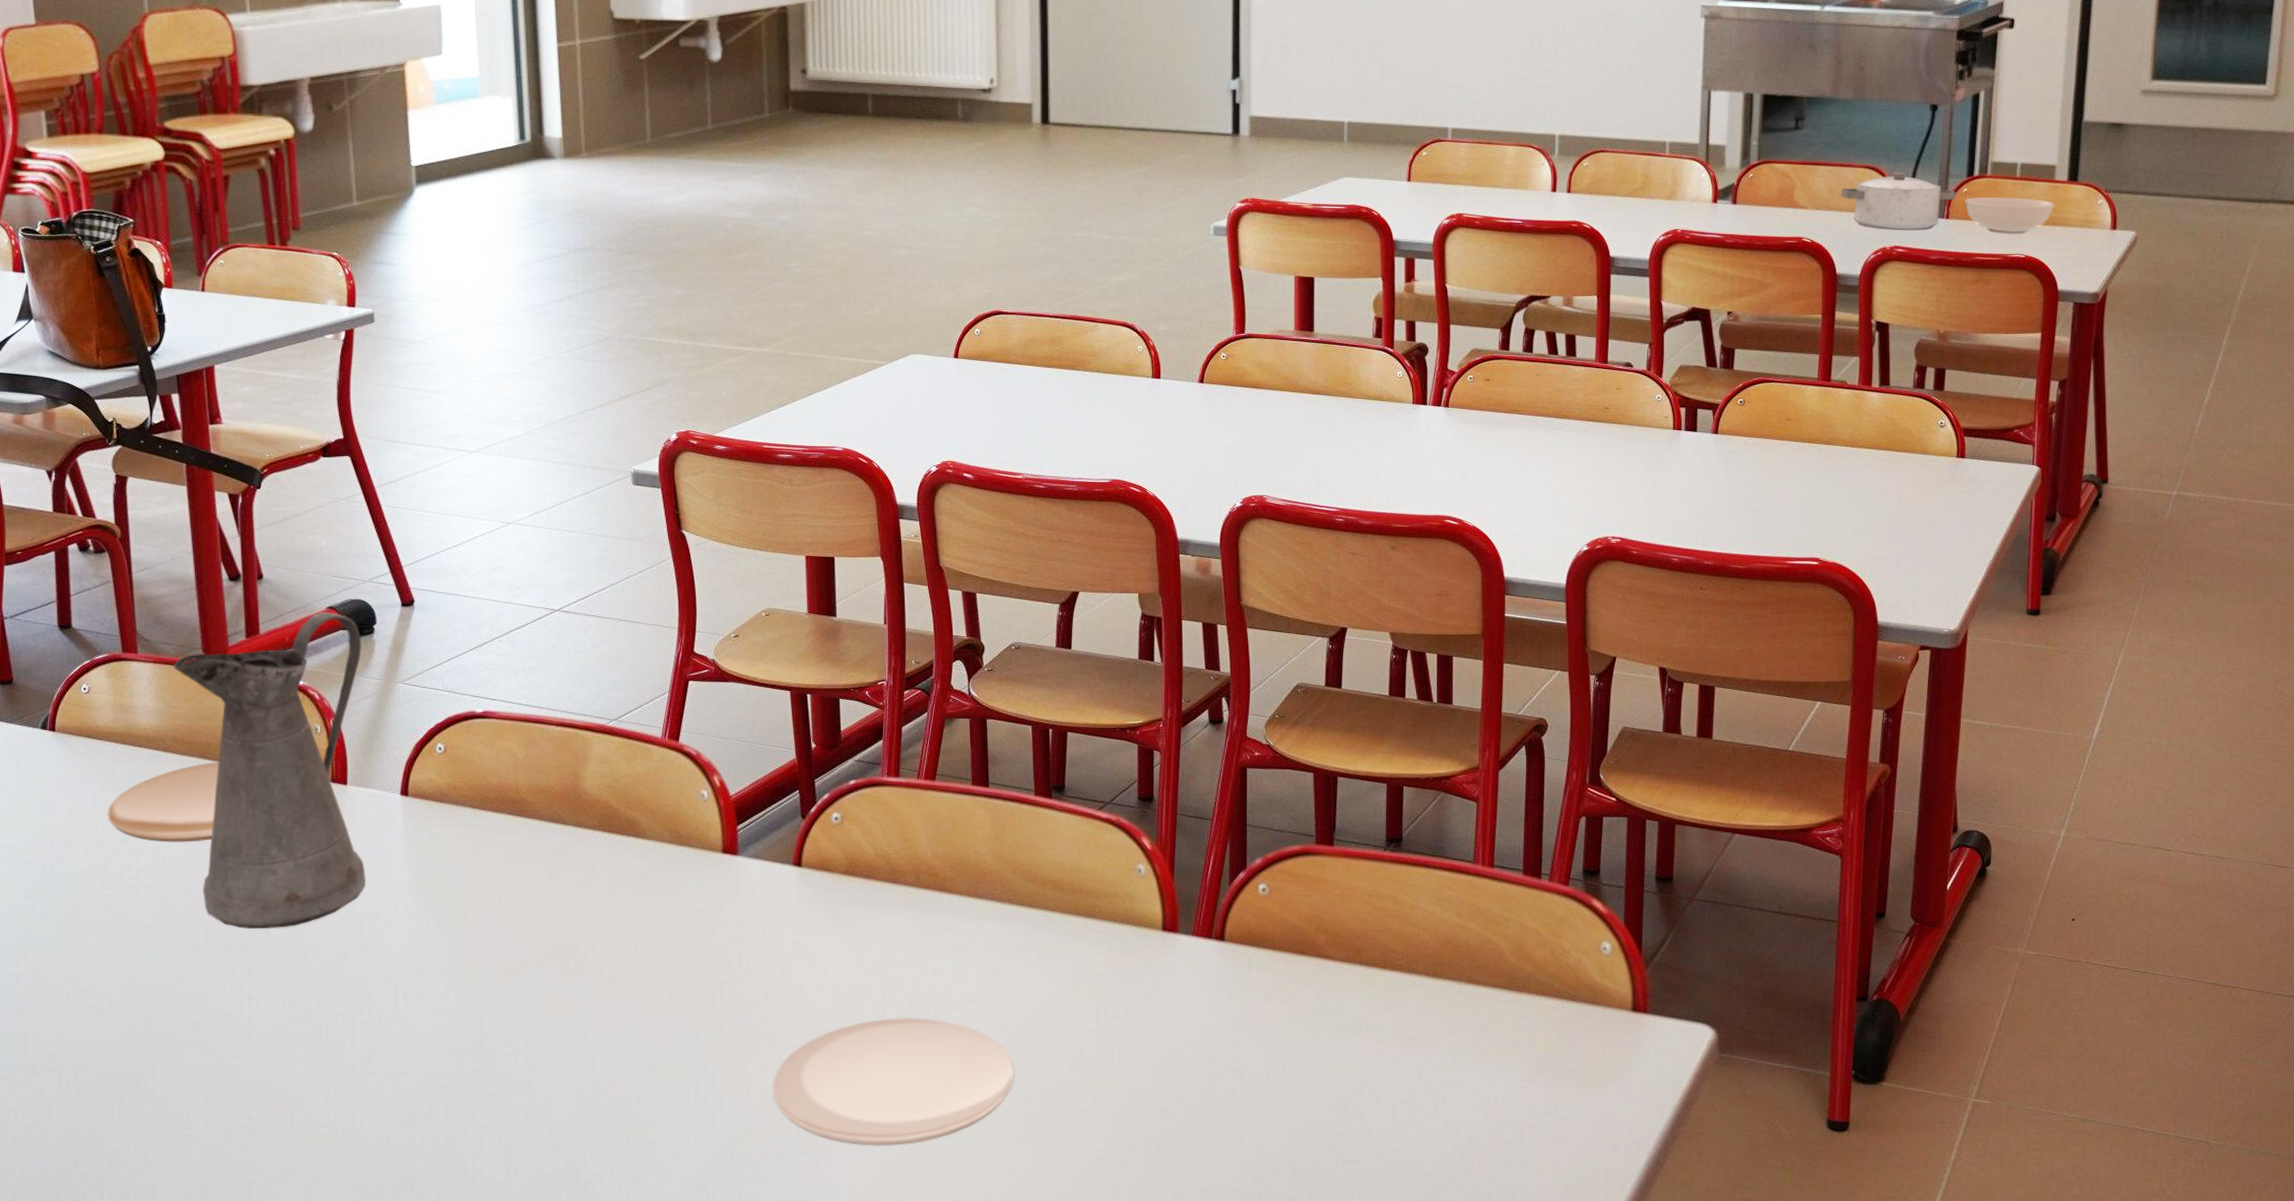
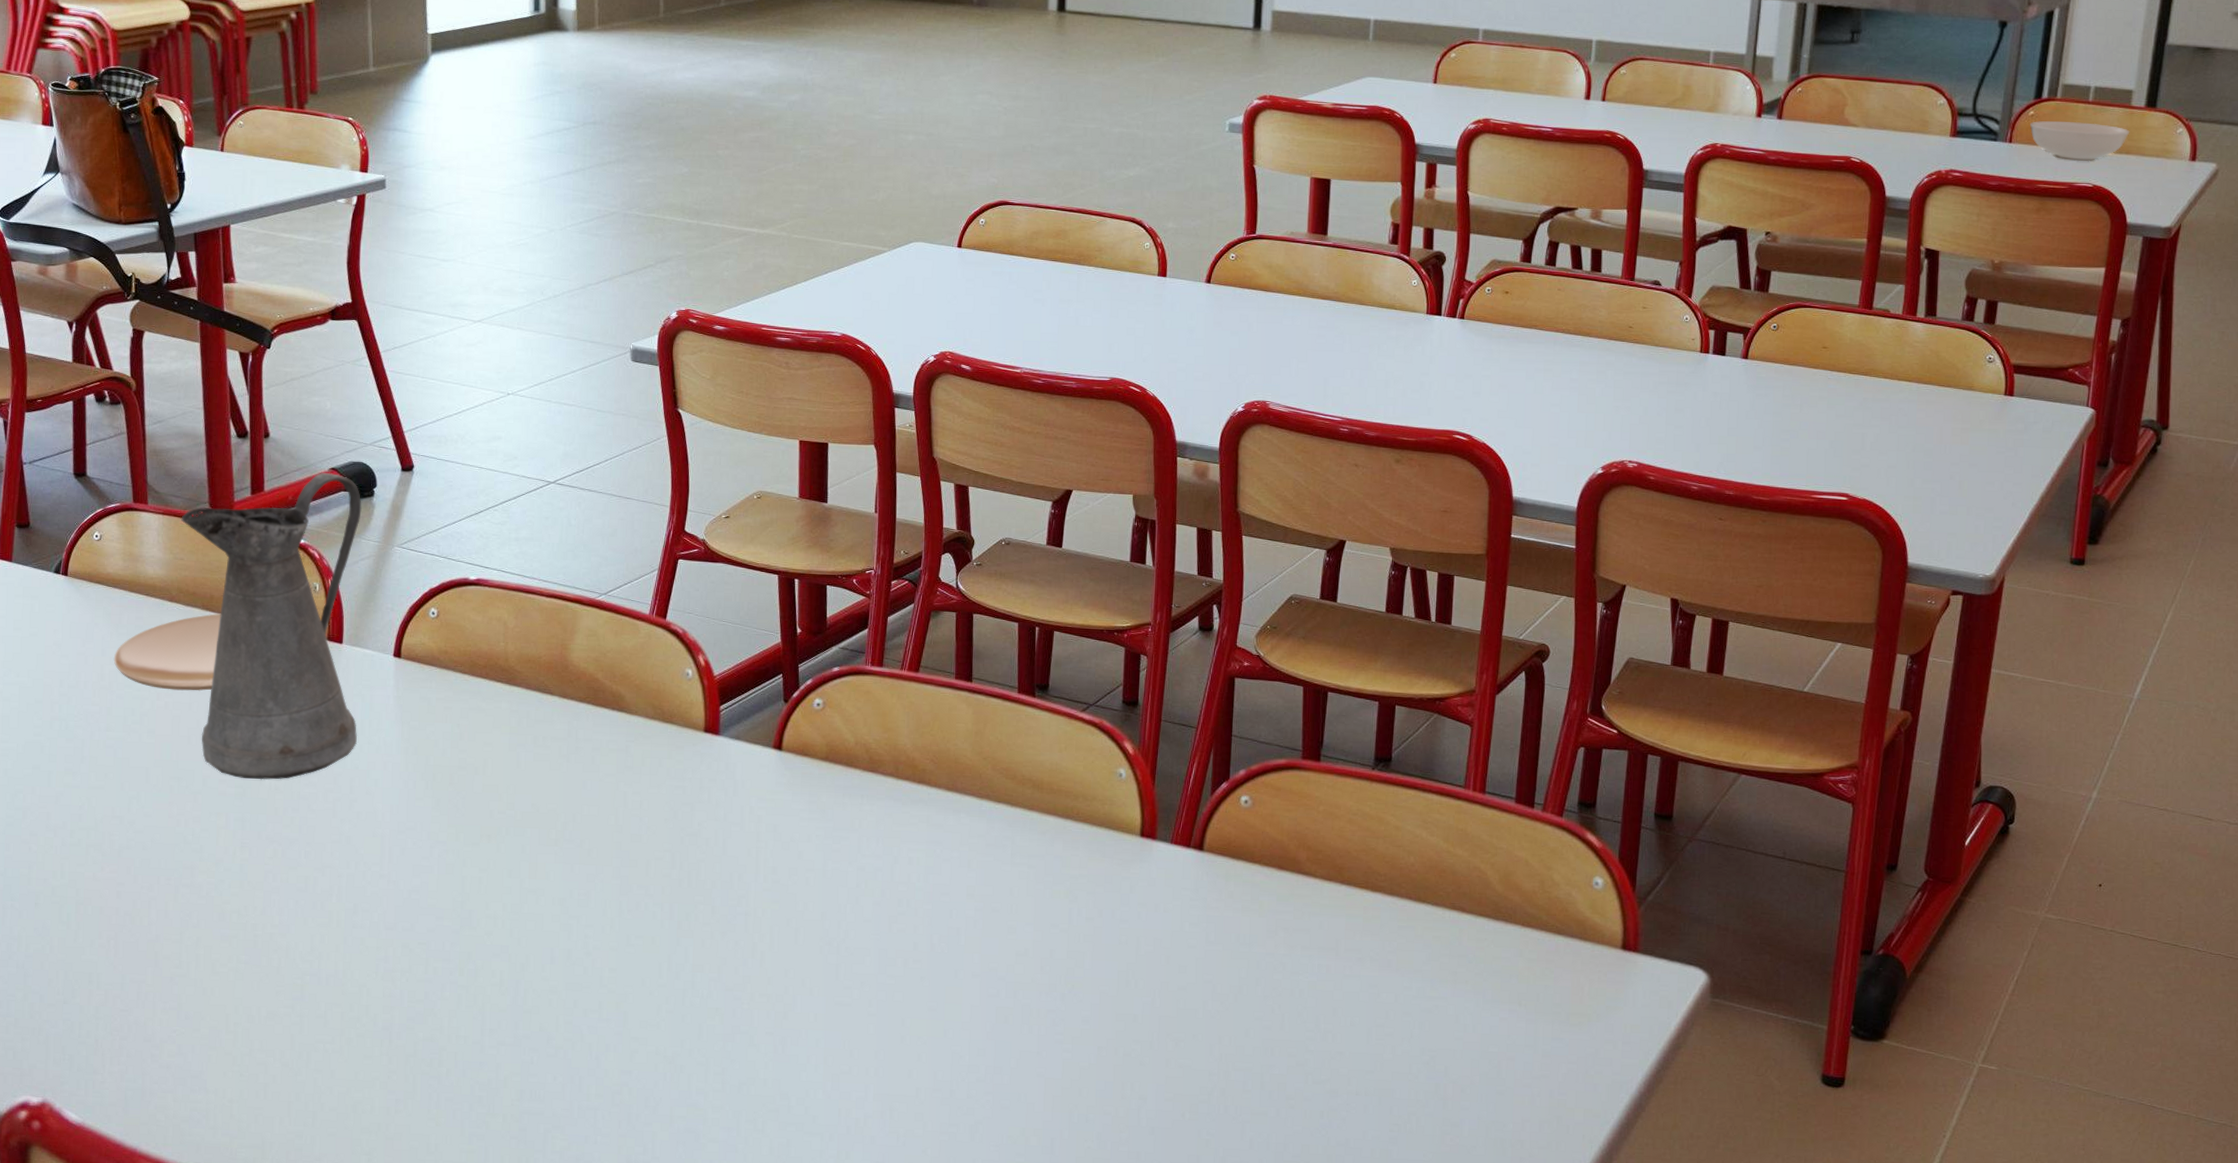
plate: present [772,1017,1015,1146] -> none [743,906,985,1033]
cooking pot: present [1841,172,1955,231] -> none [1895,91,2021,155]

